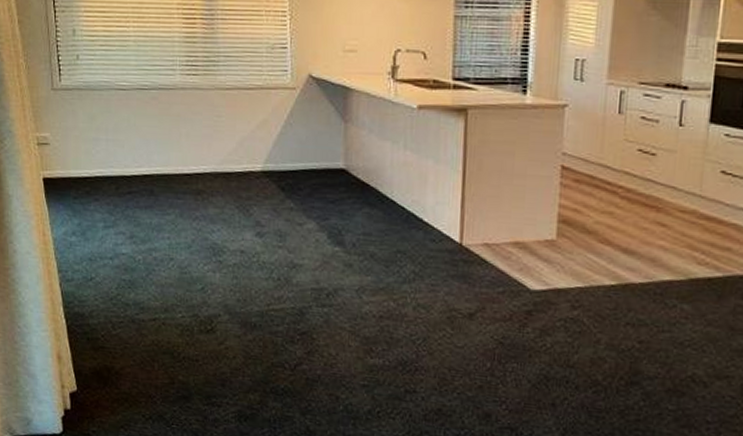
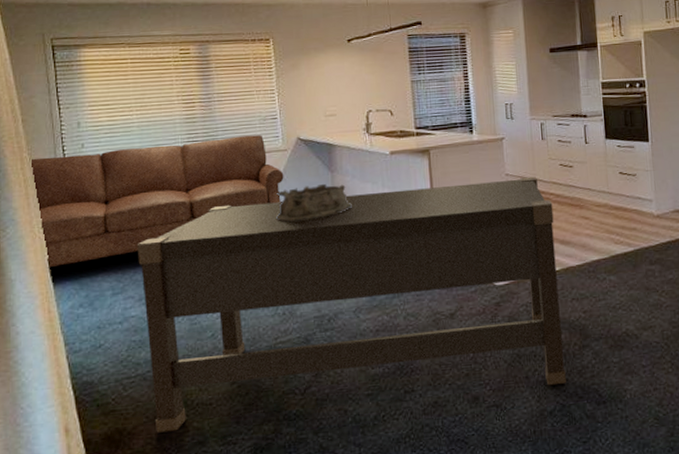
sofa: none [28,65,290,189] -> present [32,135,284,268]
dining table: none [129,146,620,421] -> present [137,176,566,433]
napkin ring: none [278,134,366,177] -> present [276,183,352,222]

